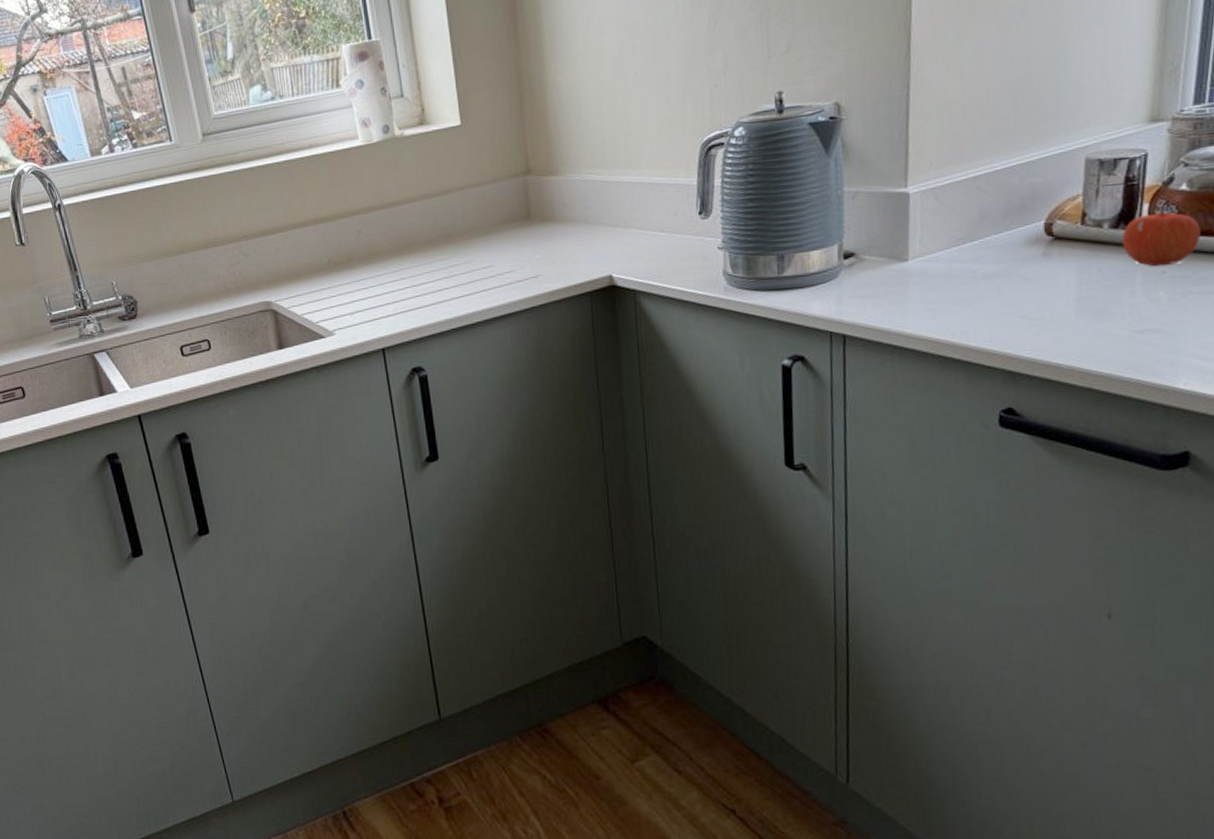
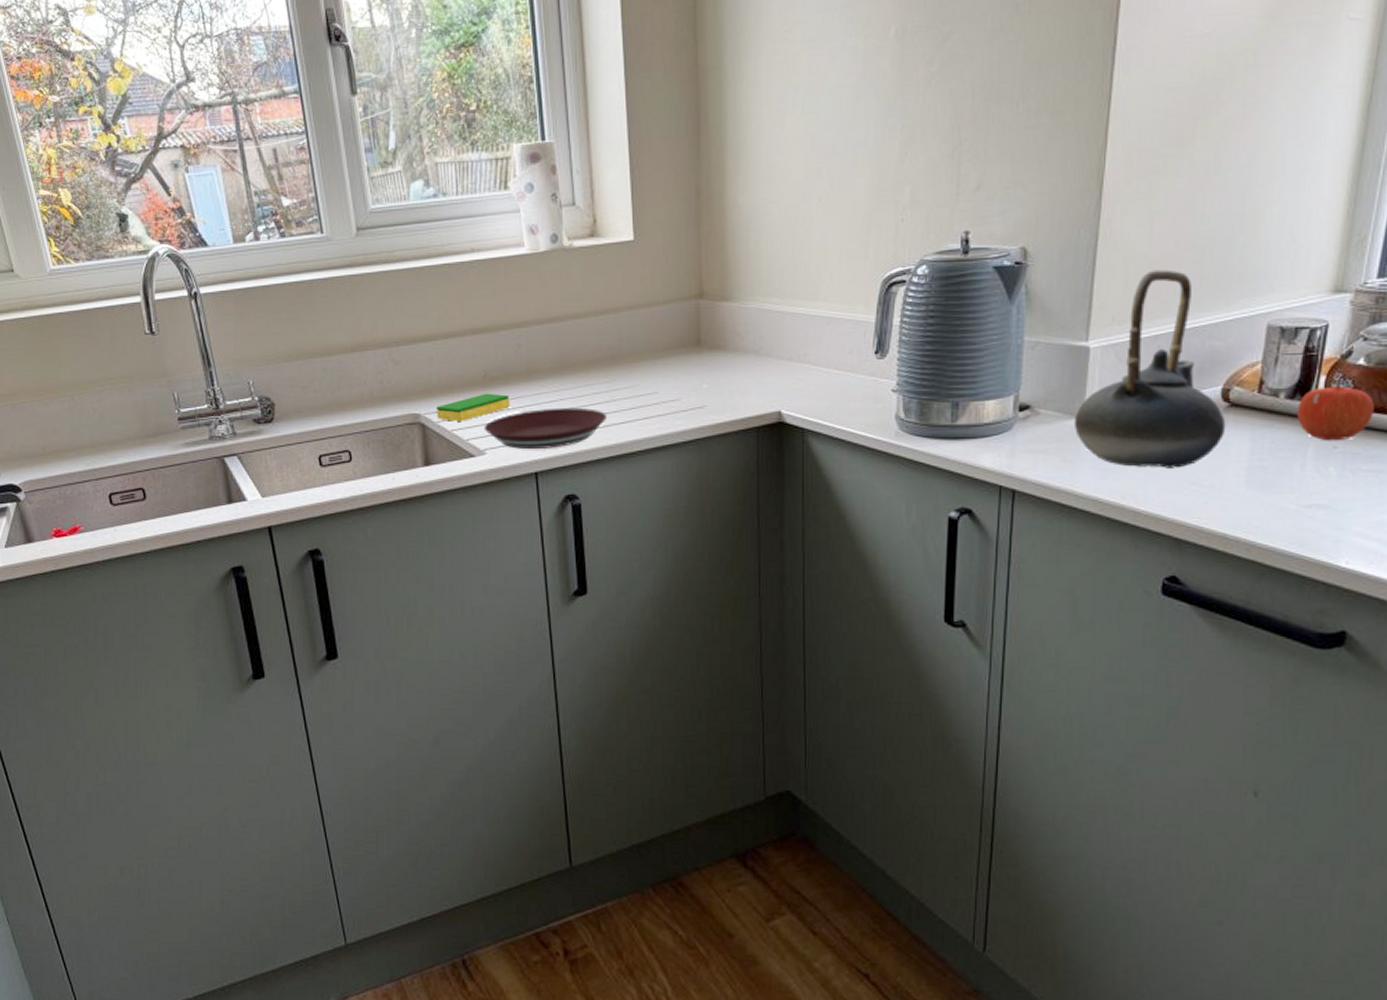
dish sponge: none [286,277,354,306] -> present [437,393,510,421]
plate: none [331,285,446,328] -> present [483,407,607,449]
teapot: none [898,112,1052,305] -> present [1073,269,1226,468]

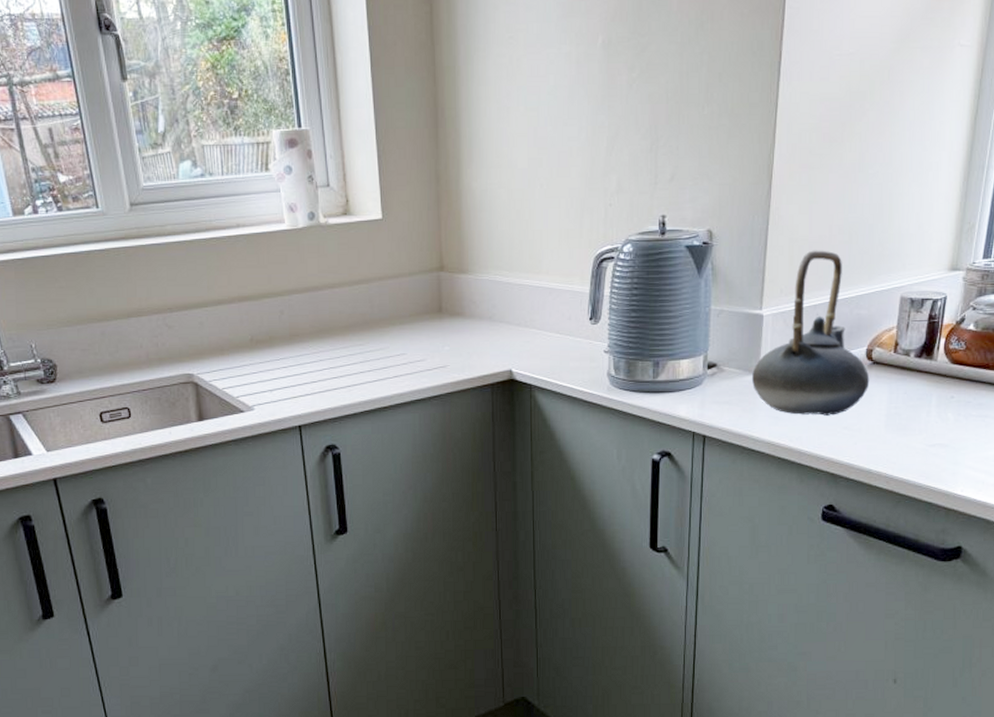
dish sponge: present [437,393,510,421] -> none [208,355,275,381]
plate: present [483,407,607,449] -> none [251,367,361,405]
apple: present [1296,379,1374,441] -> none [923,341,981,392]

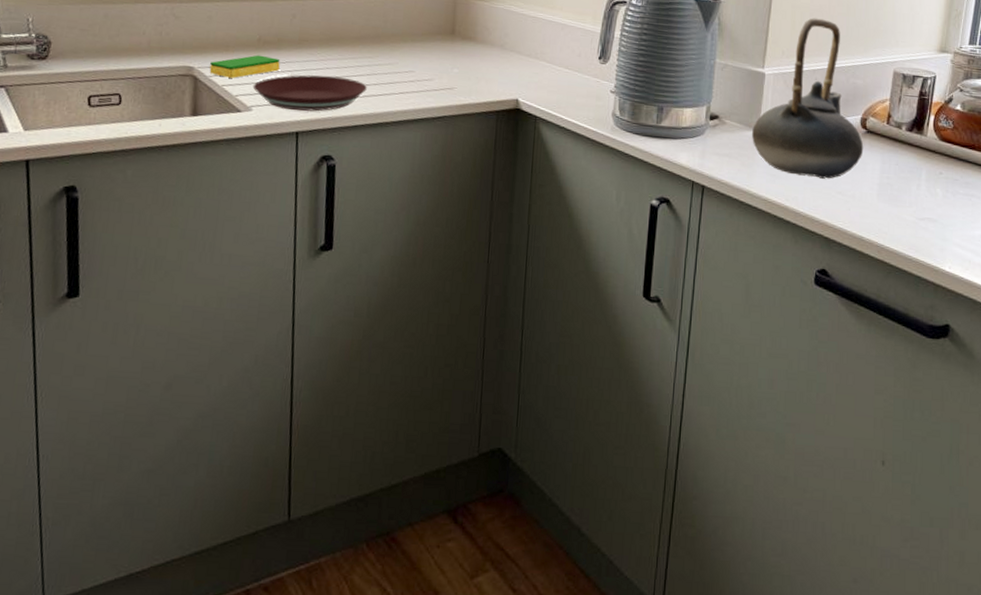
dish sponge: none [208,355,275,381] -> present [209,55,280,78]
plate: none [251,367,361,405] -> present [252,74,367,112]

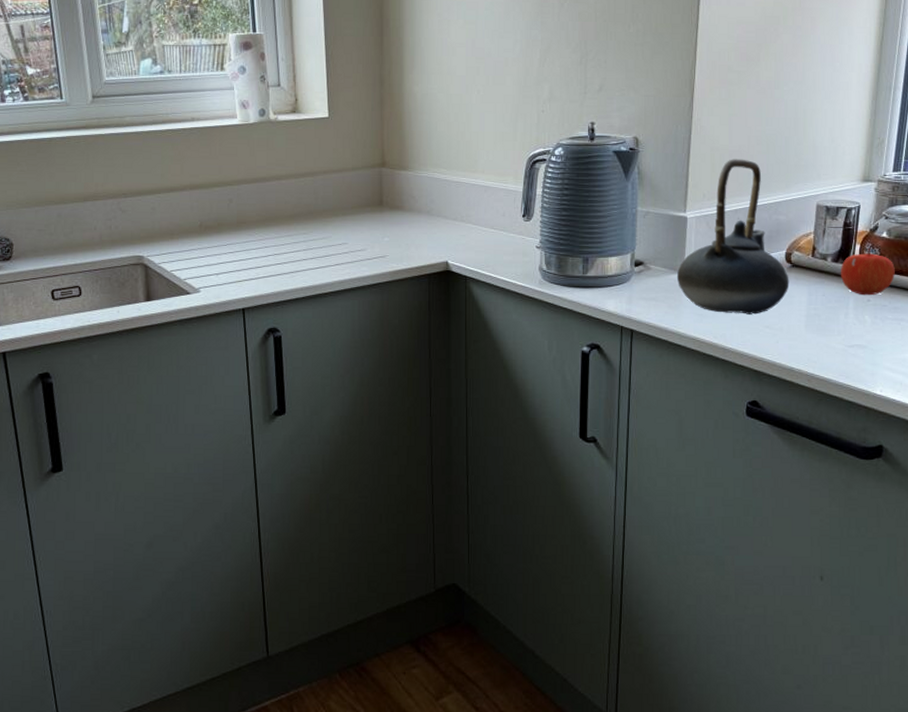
dish sponge: present [209,55,280,78] -> none [158,240,222,263]
plate: present [252,74,367,112] -> none [199,254,304,288]
apple: none [914,119,967,169] -> present [840,247,895,296]

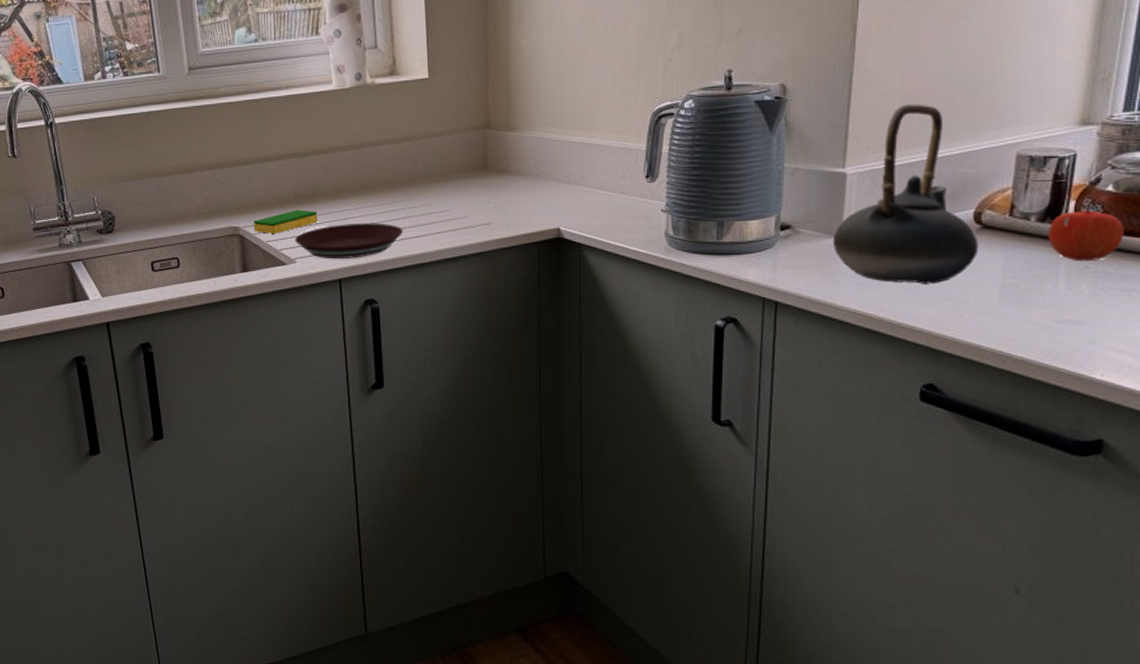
dish sponge: none [158,240,222,263] -> present [254,209,318,234]
plate: none [199,254,304,288] -> present [294,223,403,258]

